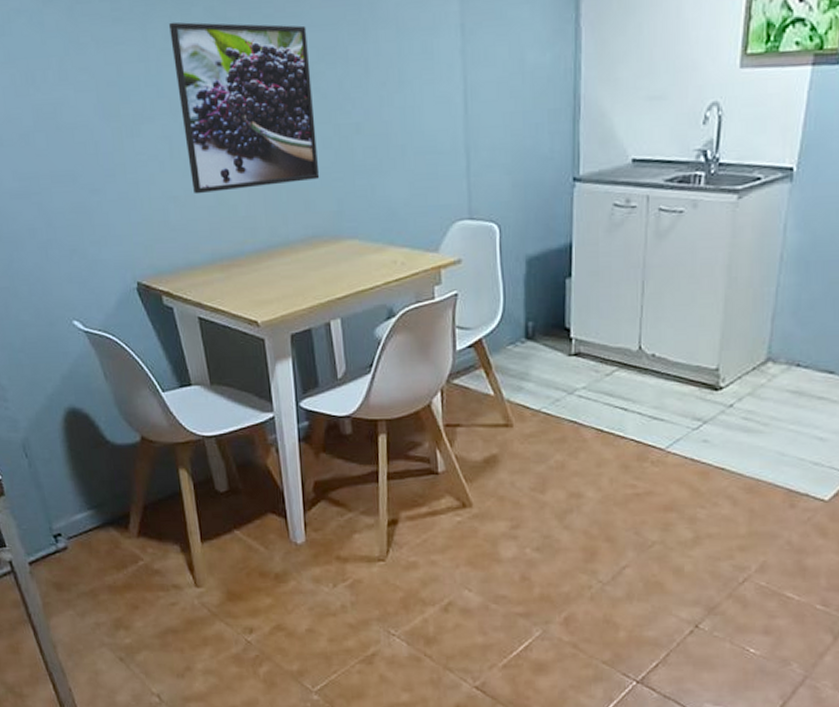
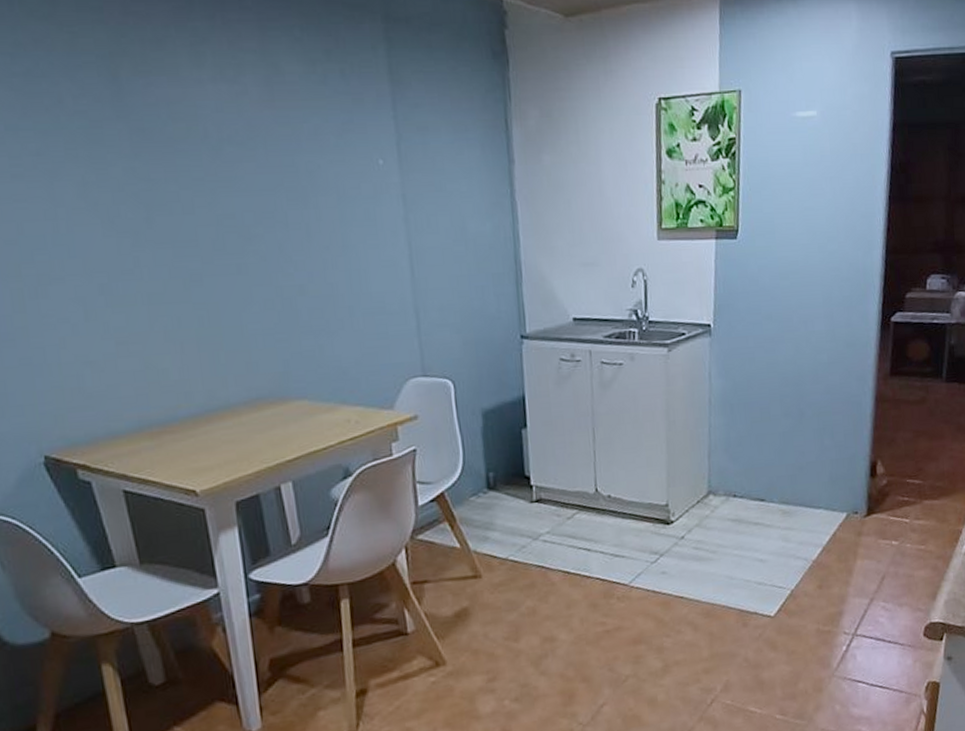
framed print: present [169,22,320,194] -> none [82,181,262,358]

